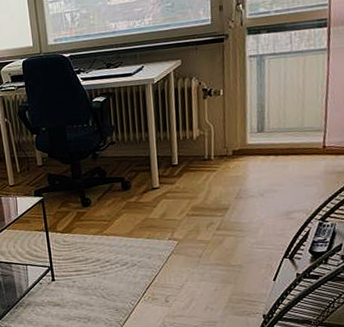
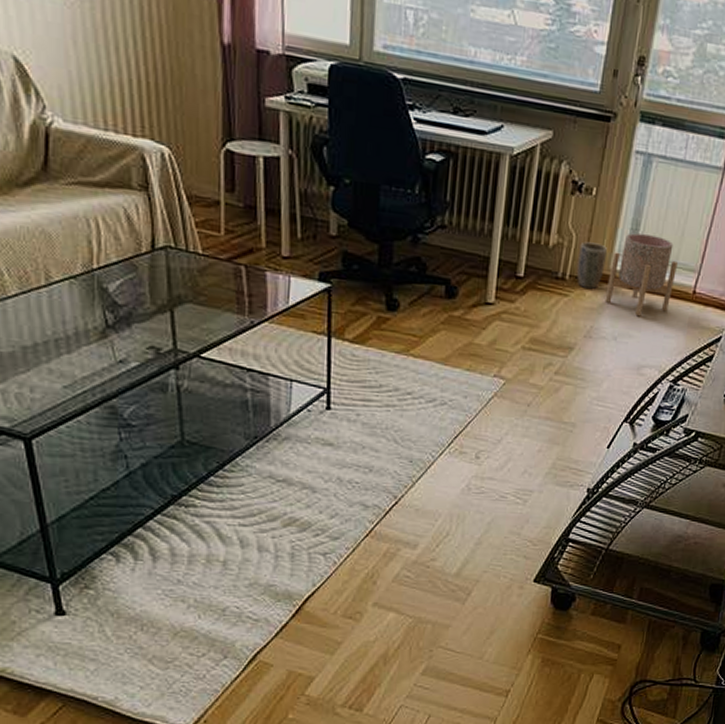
plant pot: none [217,128,242,163] -> present [576,242,607,289]
planter: none [246,112,305,175] -> present [605,233,677,317]

